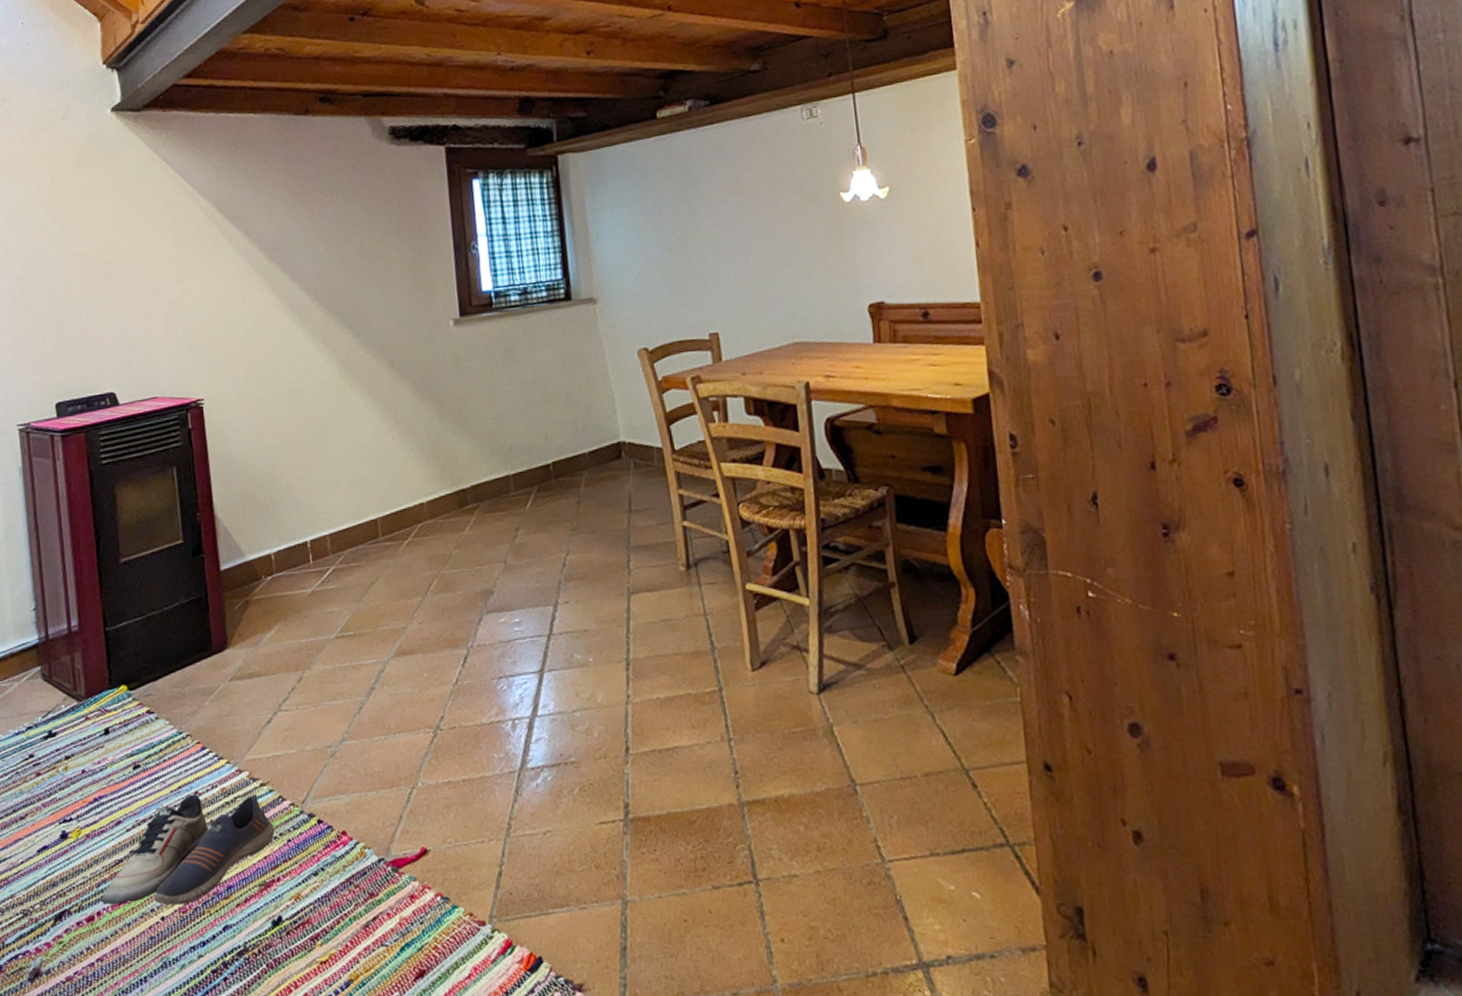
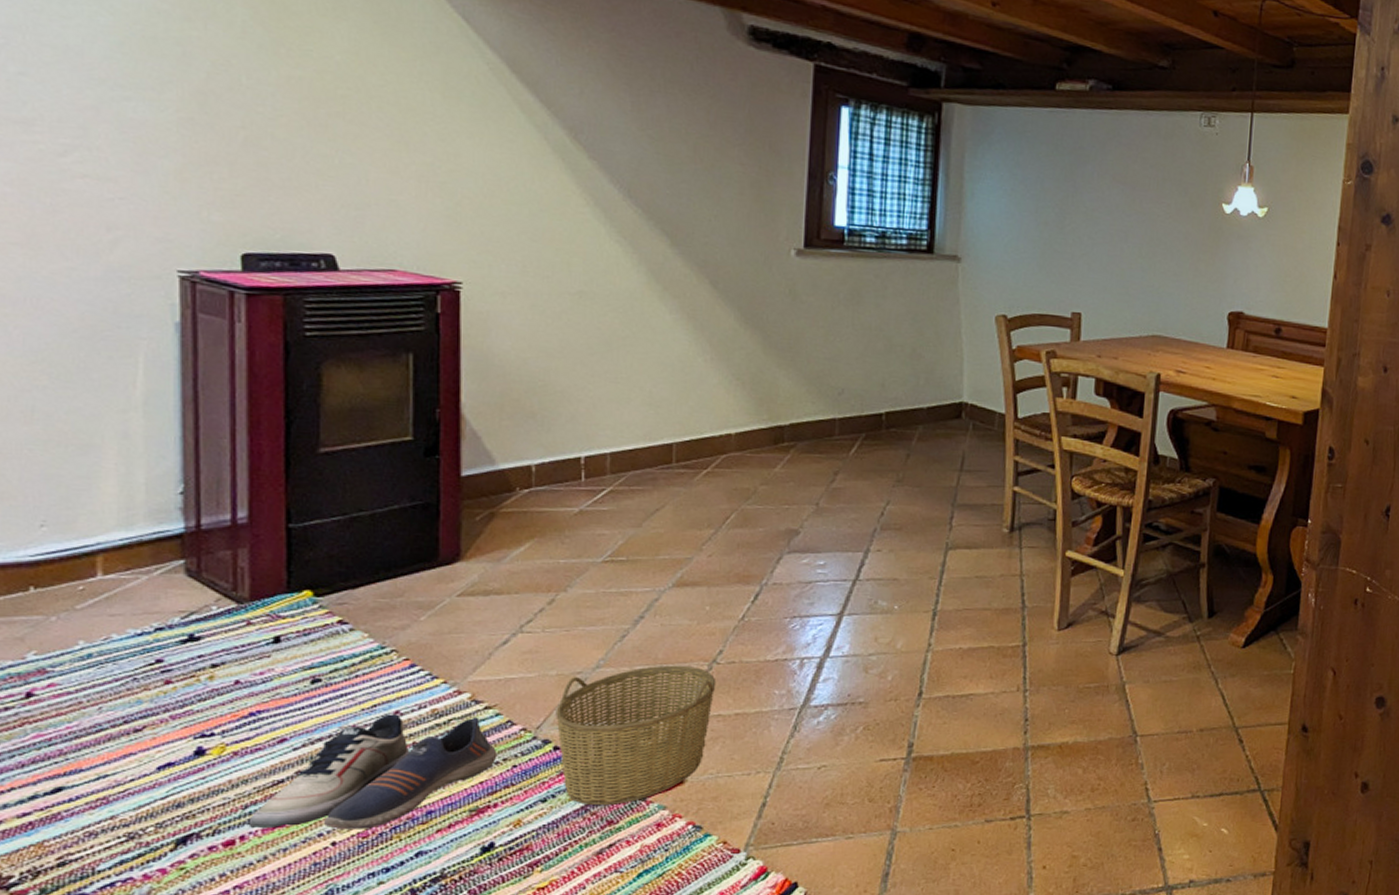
basket: none [315,733,443,878] -> present [555,665,717,806]

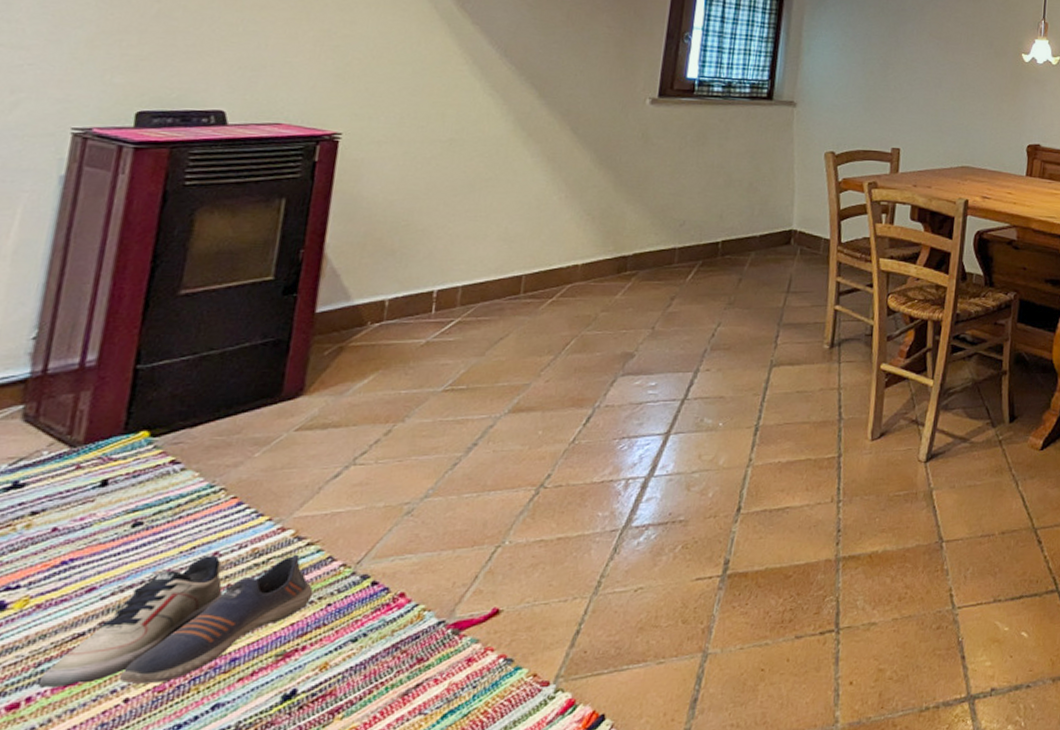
basket: present [555,665,717,806] -> none [377,491,542,643]

